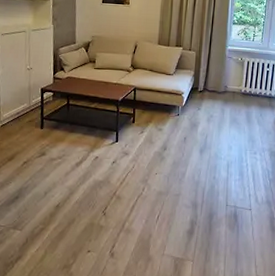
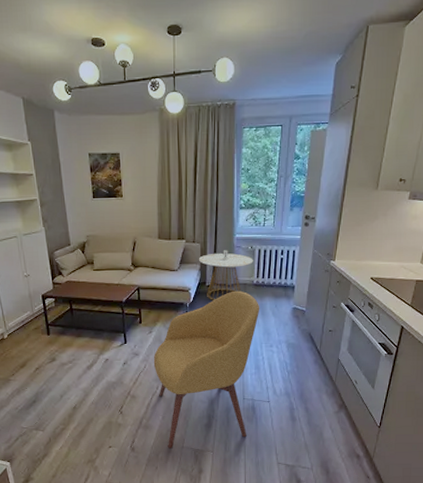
chair: none [142,98,247,256] -> present [153,290,260,449]
side table: none [193,59,242,106] -> present [198,250,253,301]

